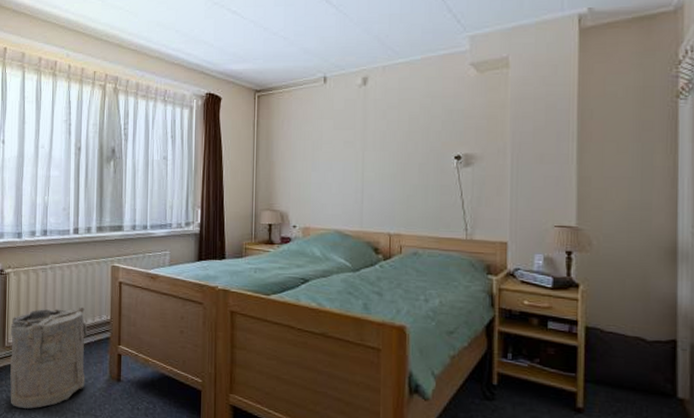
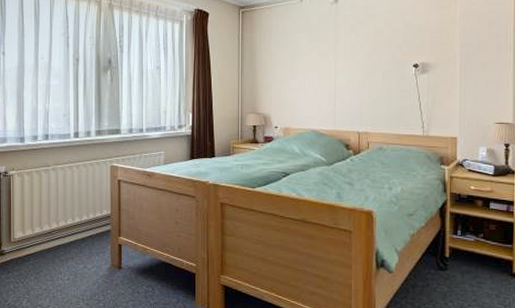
laundry hamper: present [10,306,88,409] -> none [16,203,90,297]

